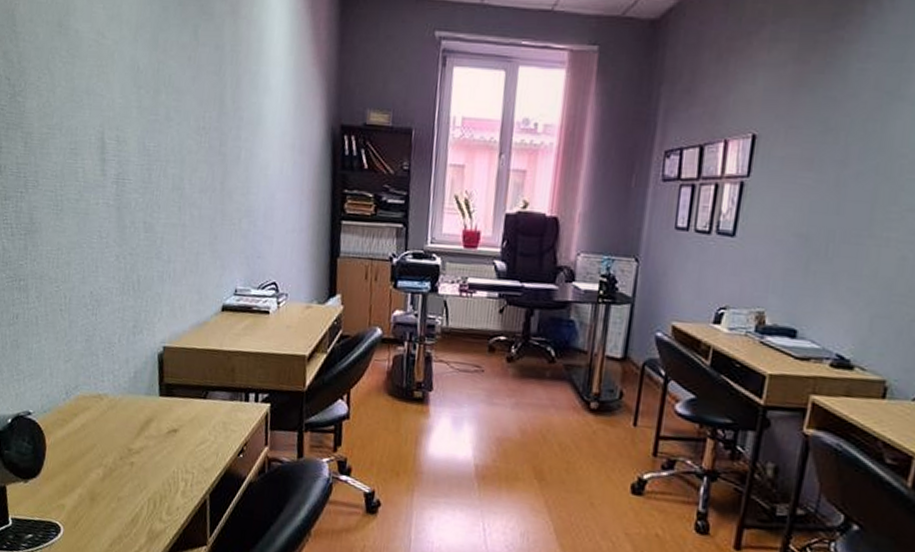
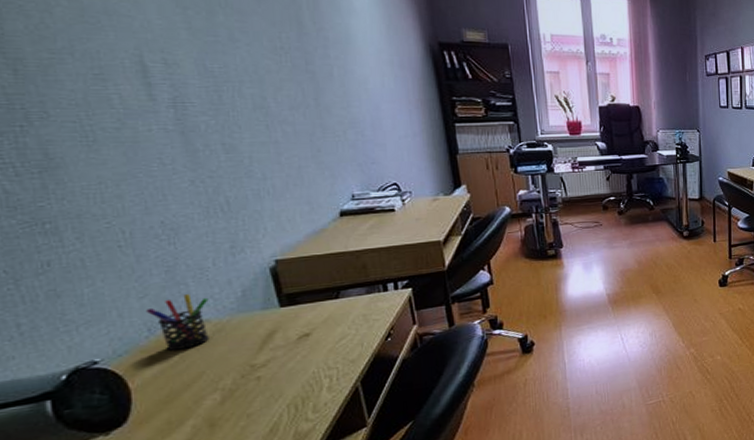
pen holder: none [68,365,110,419] -> present [146,294,209,352]

